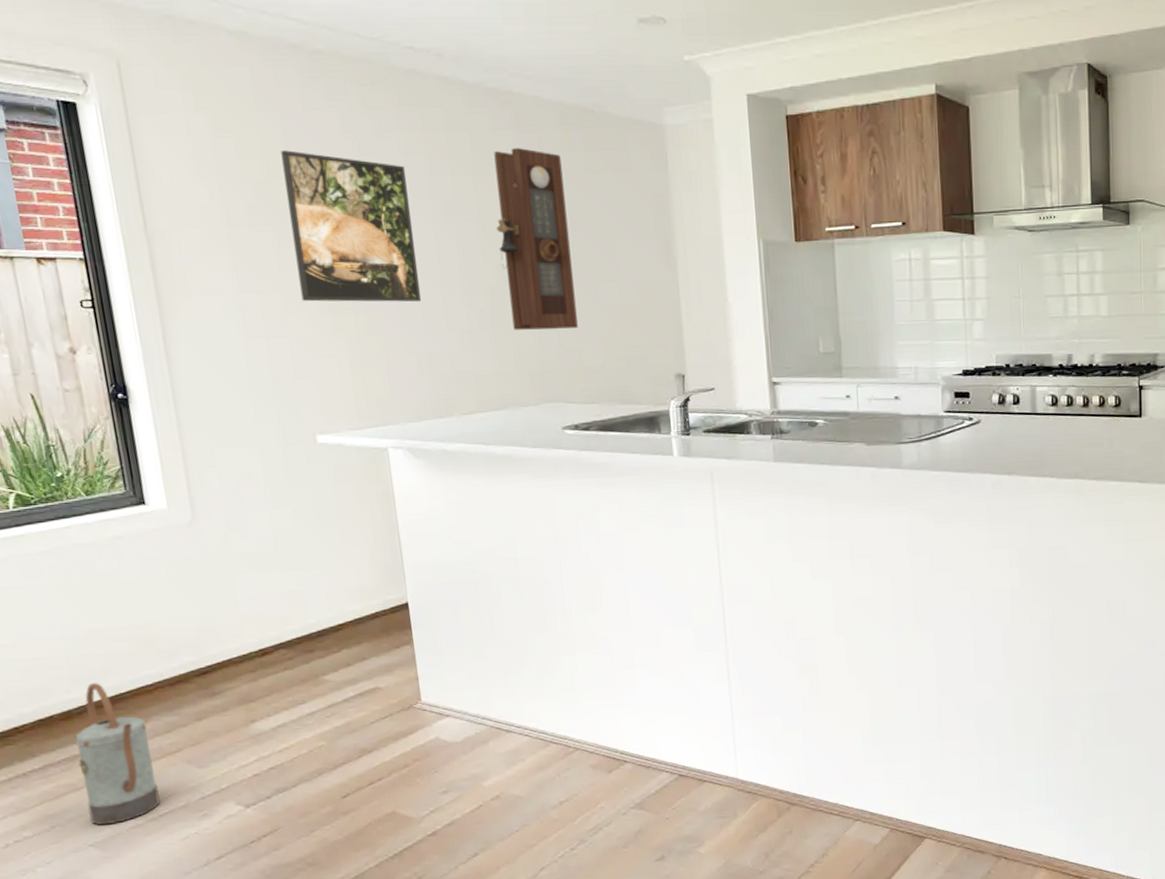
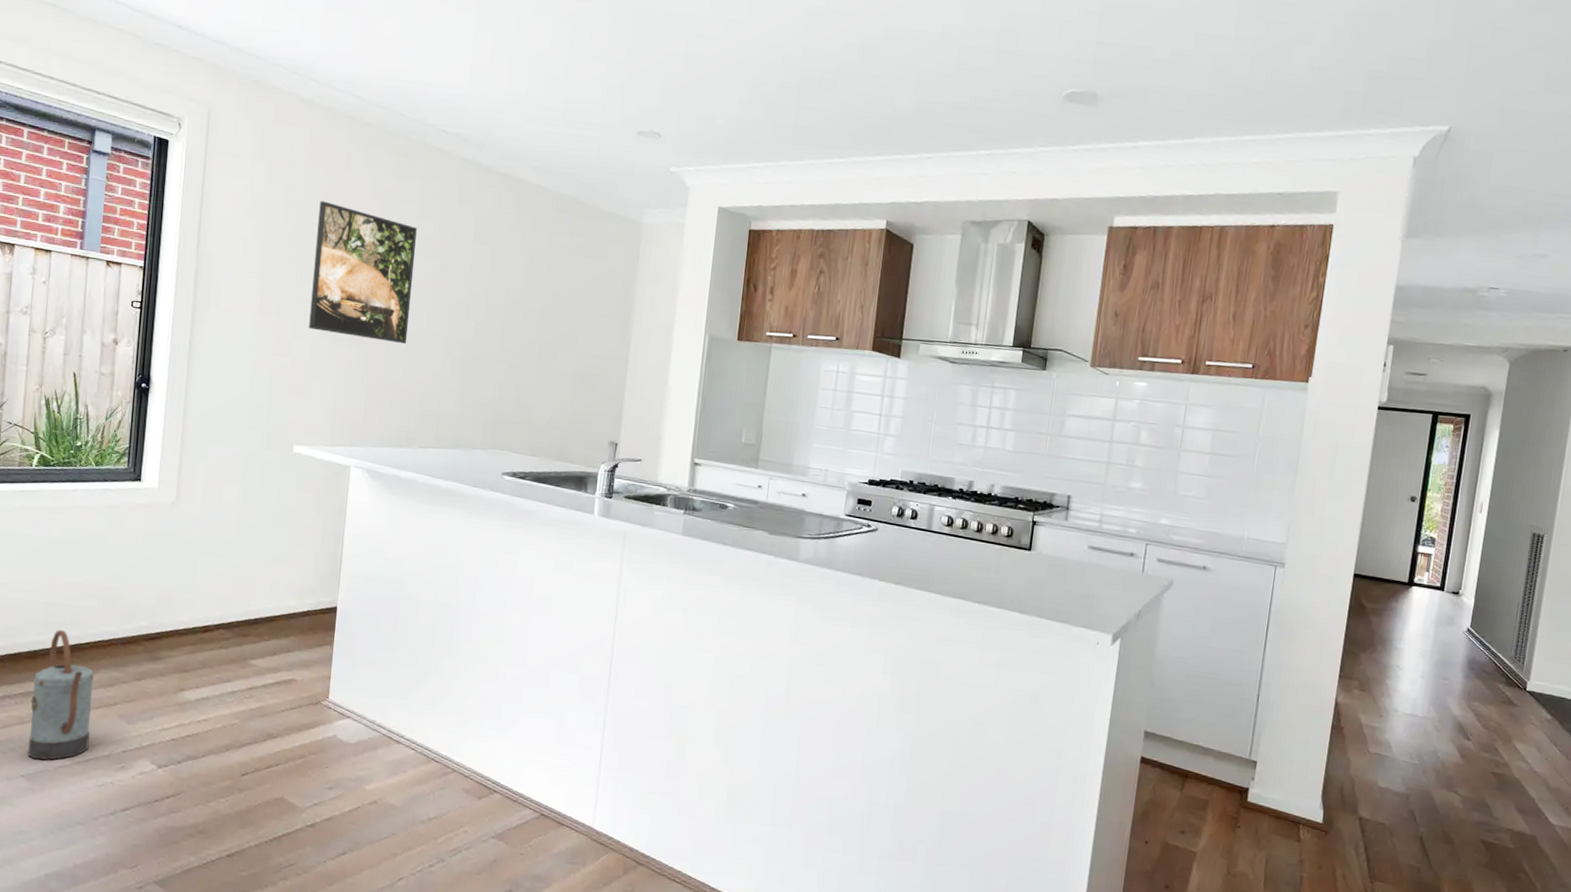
pendulum clock: present [494,148,578,330] -> none [478,225,549,387]

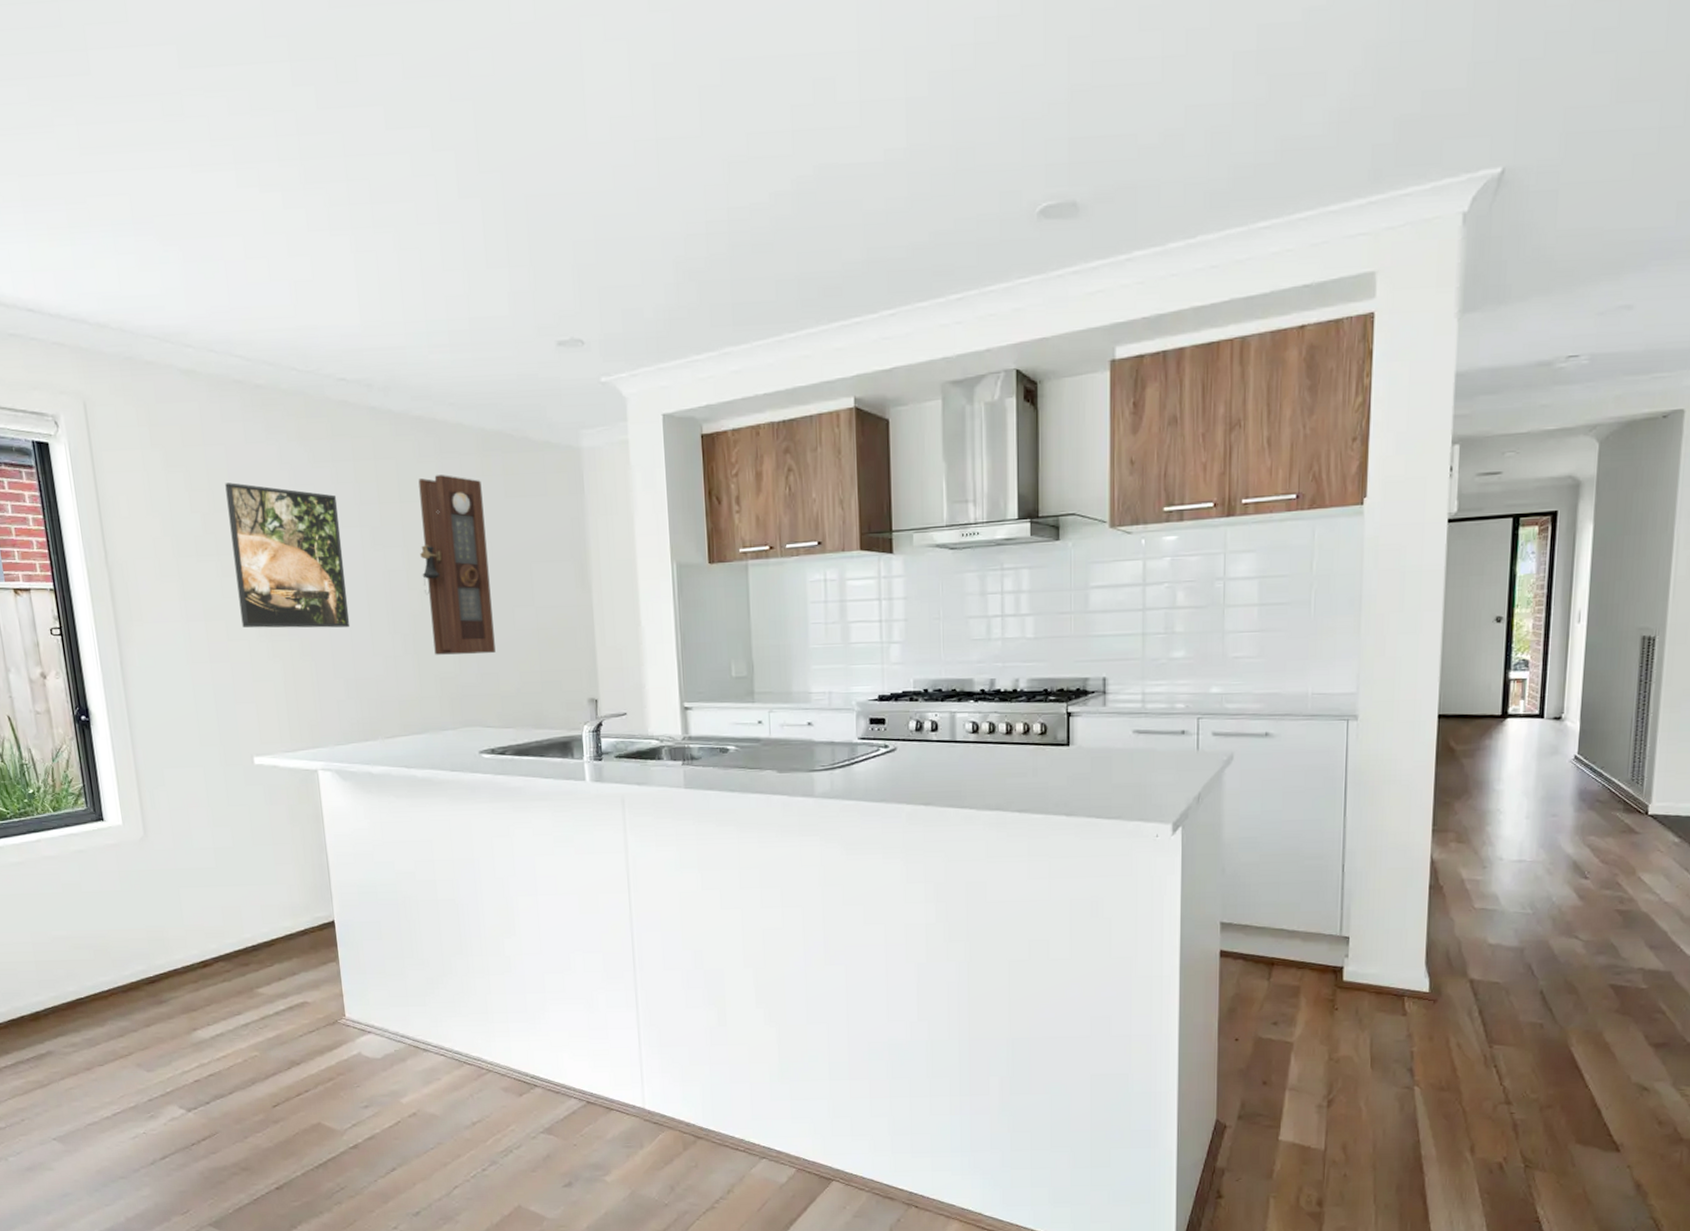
watering can: present [28,630,94,760] -> none [42,987,114,1121]
pendulum clock: none [478,225,549,387] -> present [418,475,496,655]

